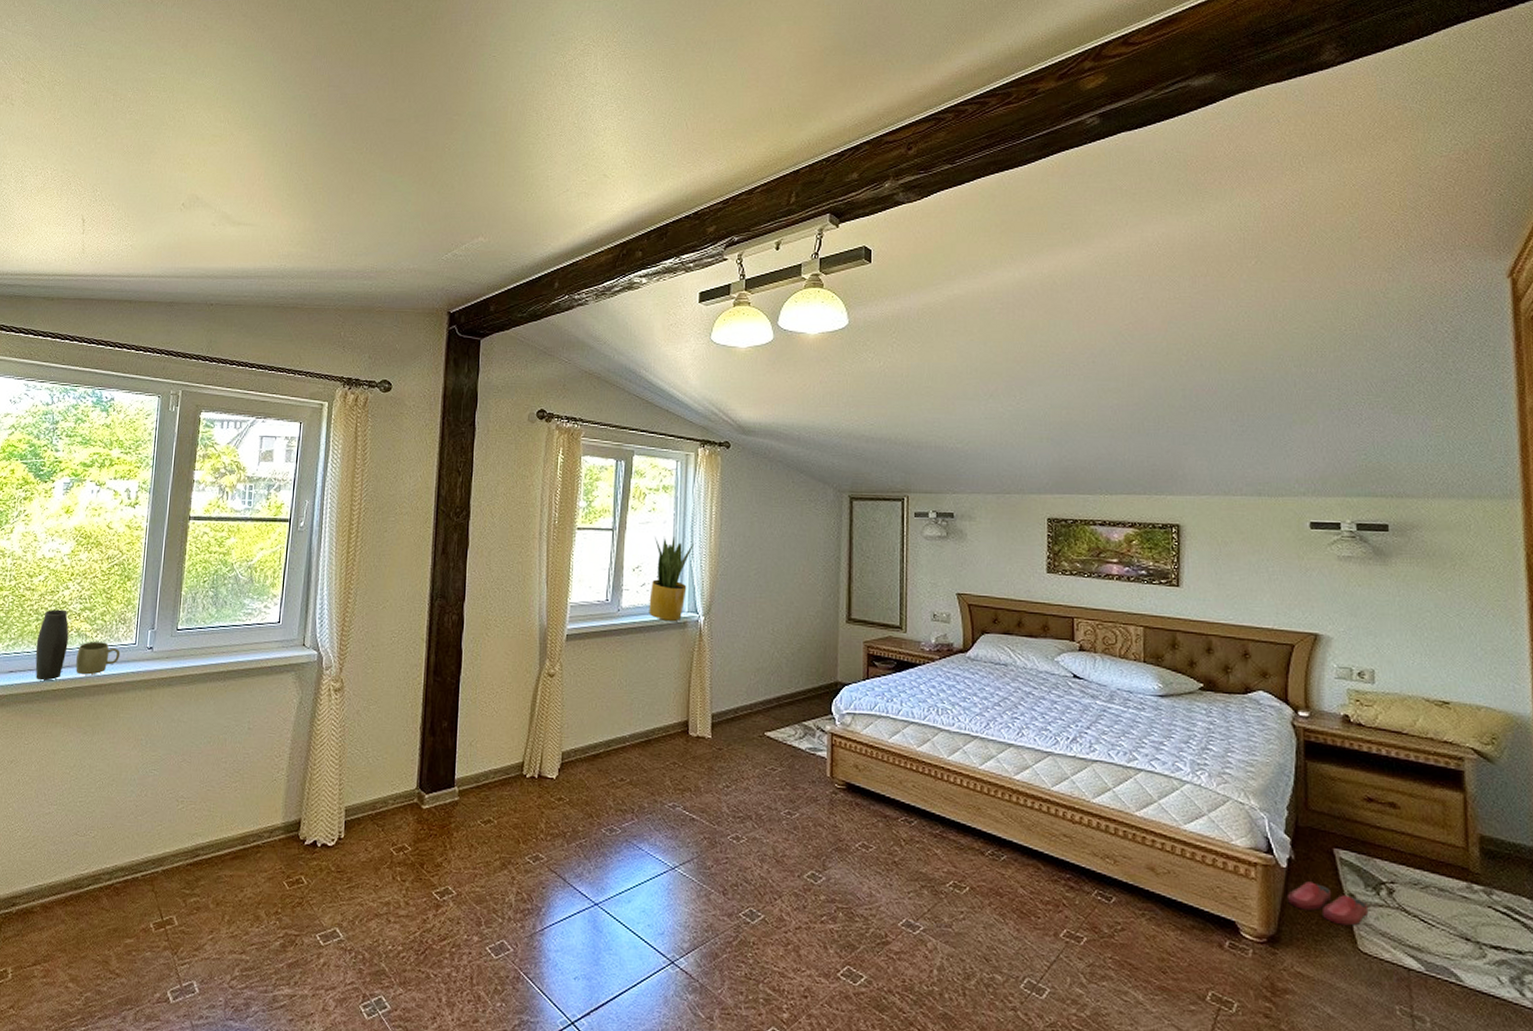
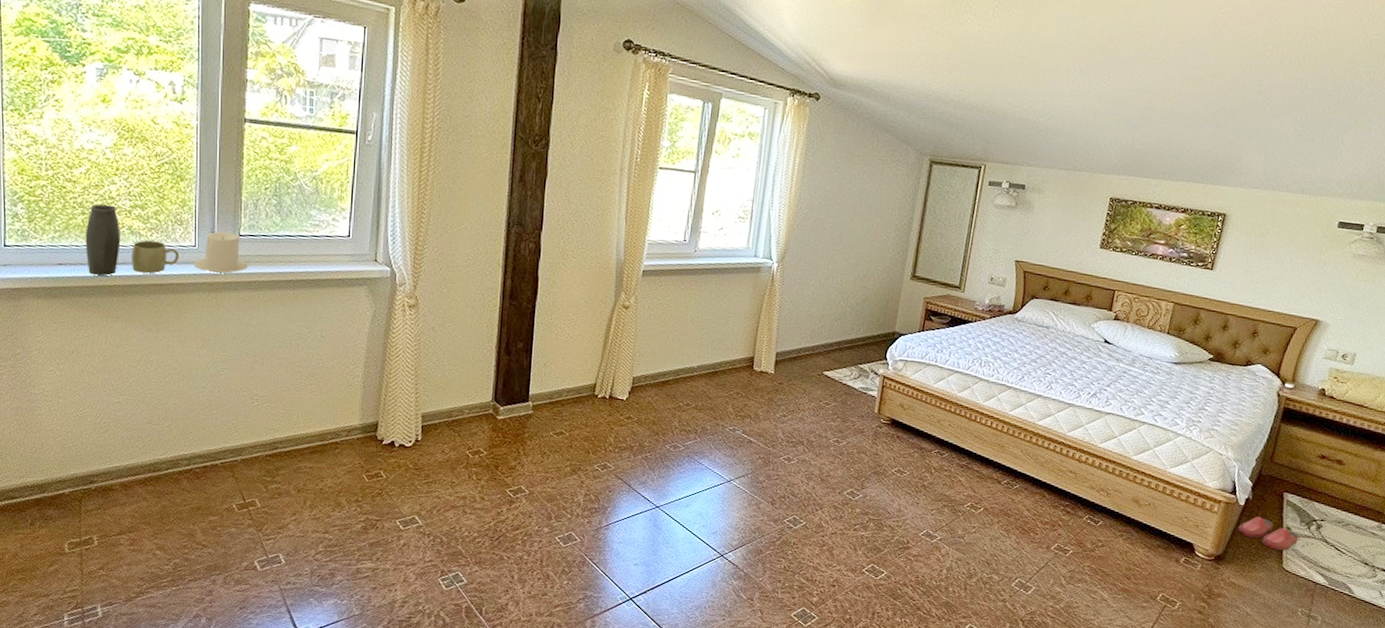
candle: none [132,627,183,670] -> present [193,231,248,274]
planter: present [648,536,695,621] -> none [724,183,776,266]

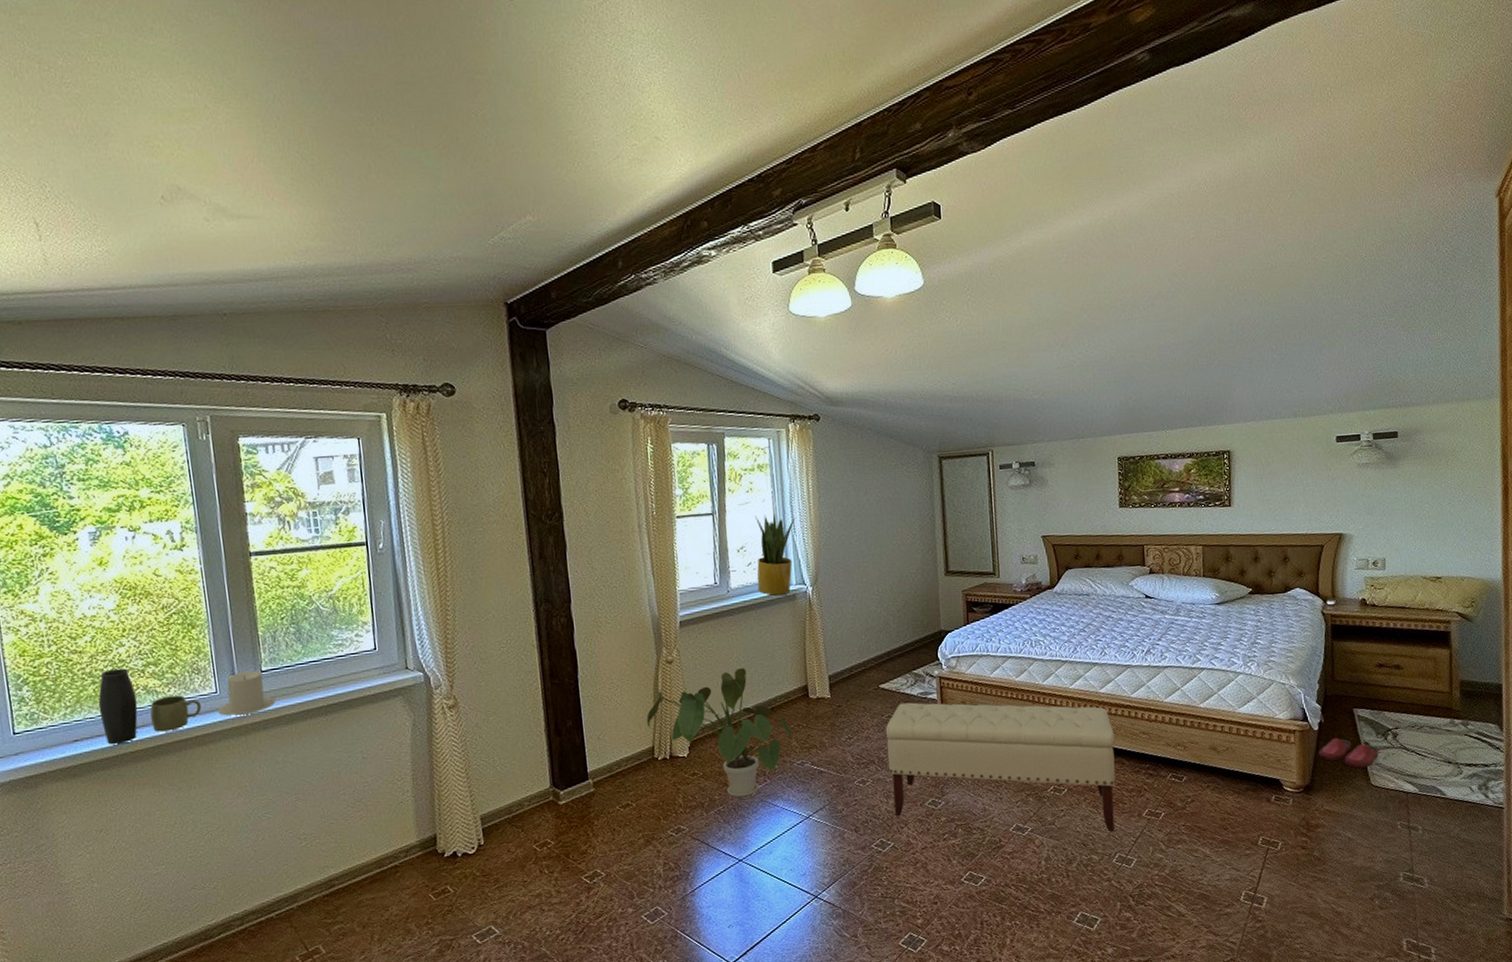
house plant: none [593,327,731,450] -> present [646,668,794,798]
planter: none [724,183,776,266] -> present [756,513,796,596]
bench: none [813,393,1042,558] -> present [885,702,1116,832]

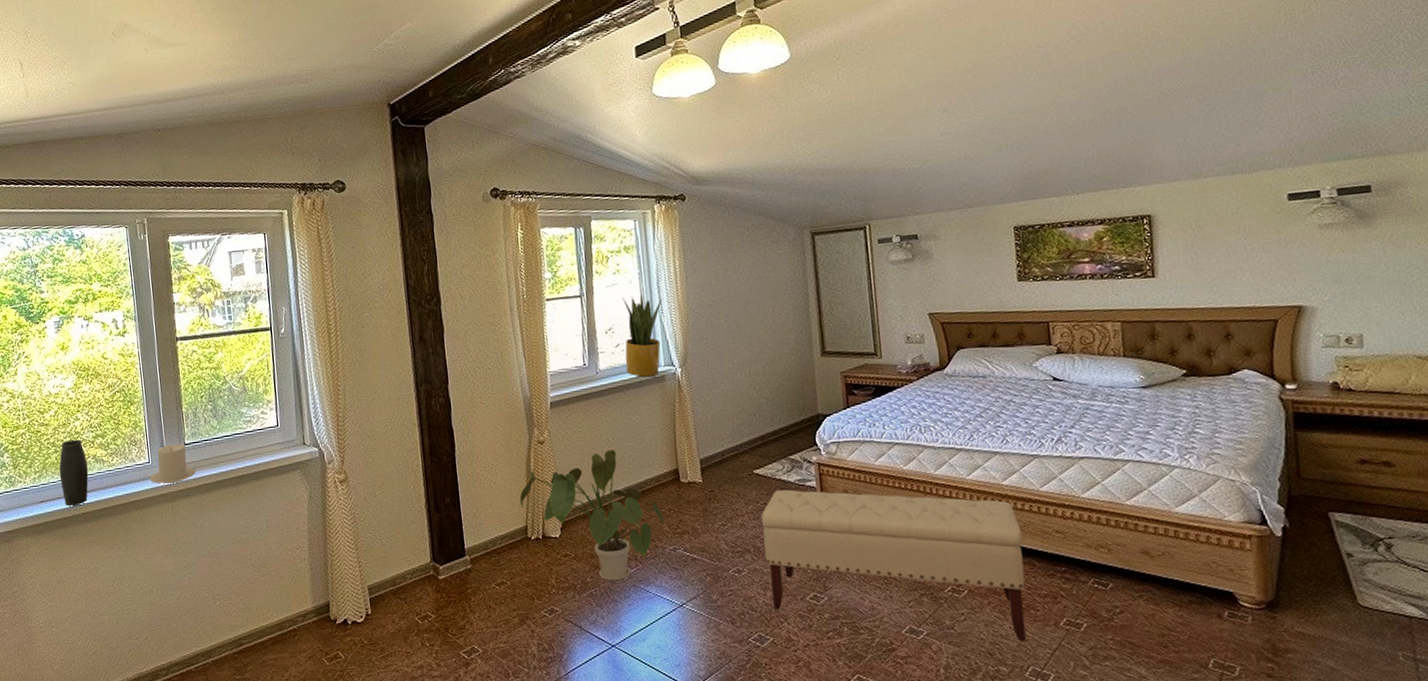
mug: present [150,695,202,732] -> none [98,464,138,497]
slippers: present [1318,738,1378,768] -> none [1283,546,1366,584]

